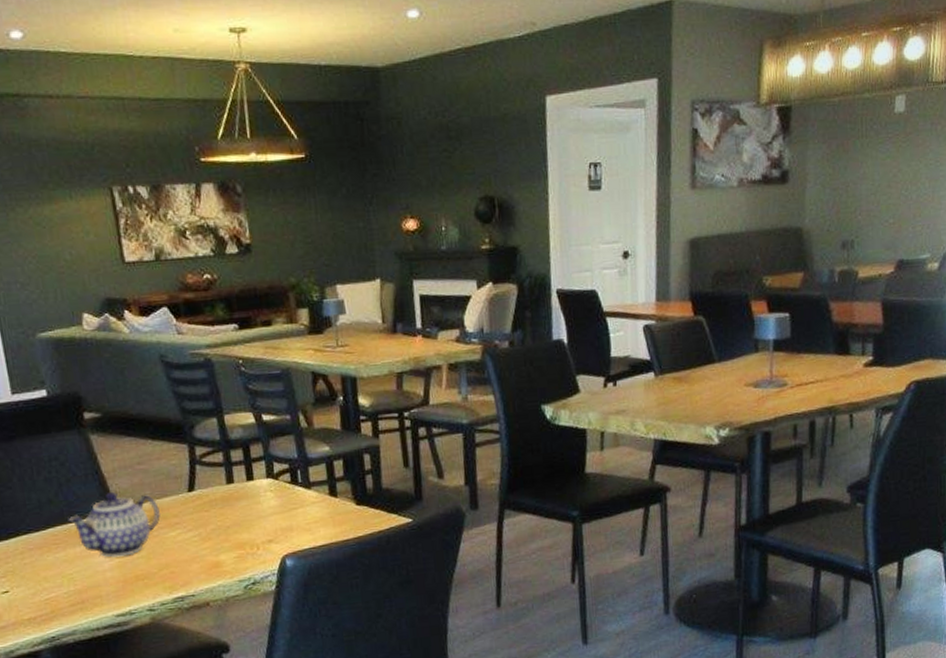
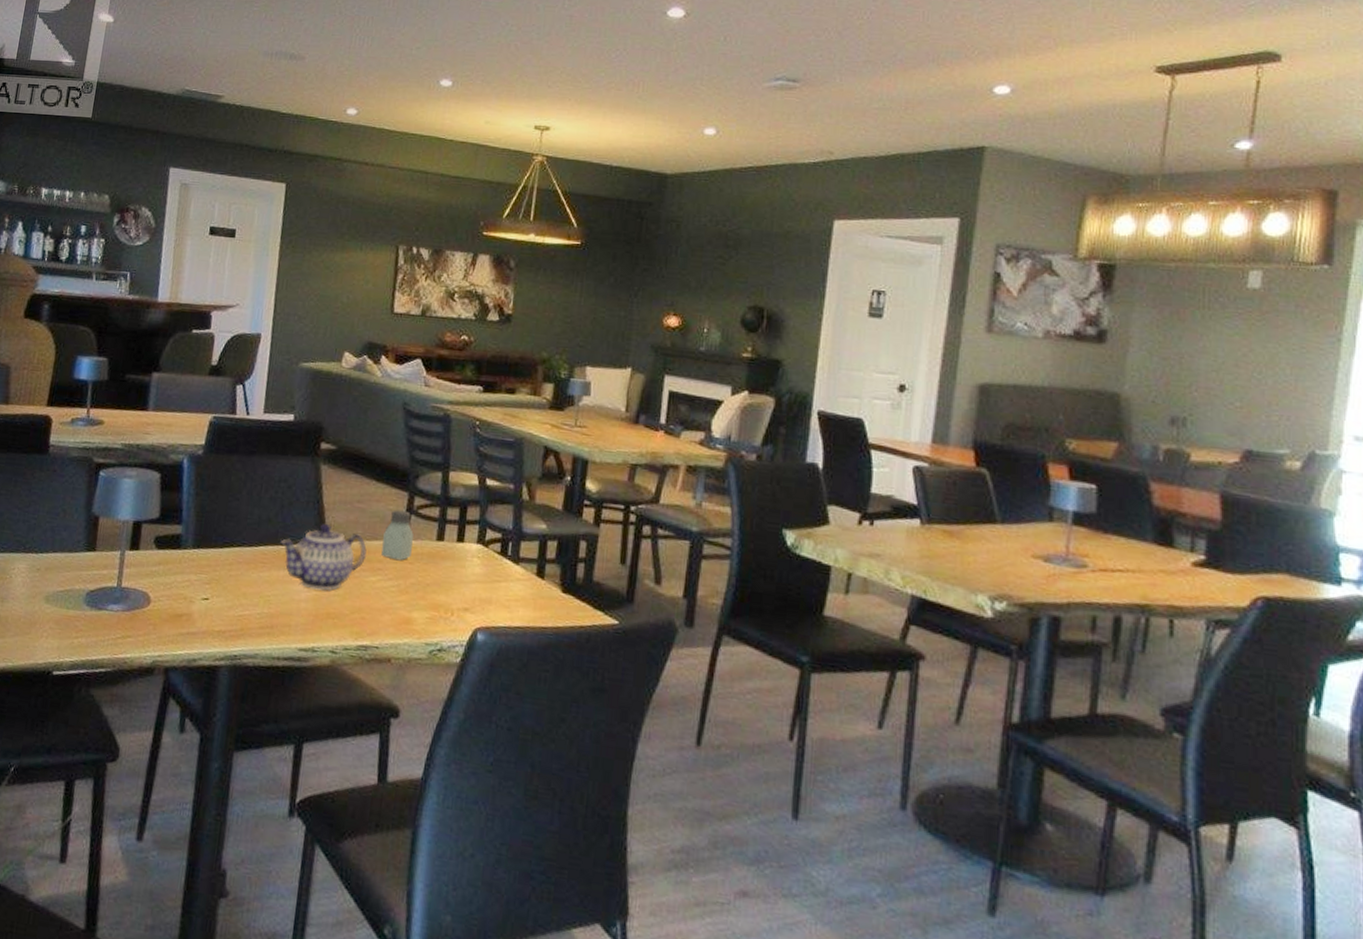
saltshaker: none [172,462,205,512] -> present [381,510,414,561]

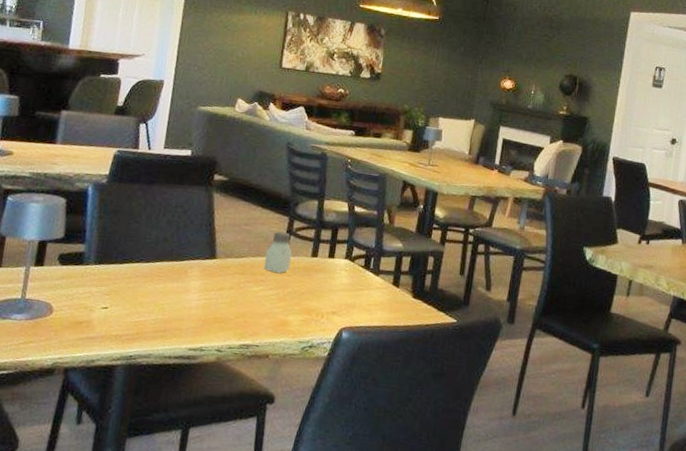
teapot: present [280,524,367,591] -> none [175,243,252,300]

